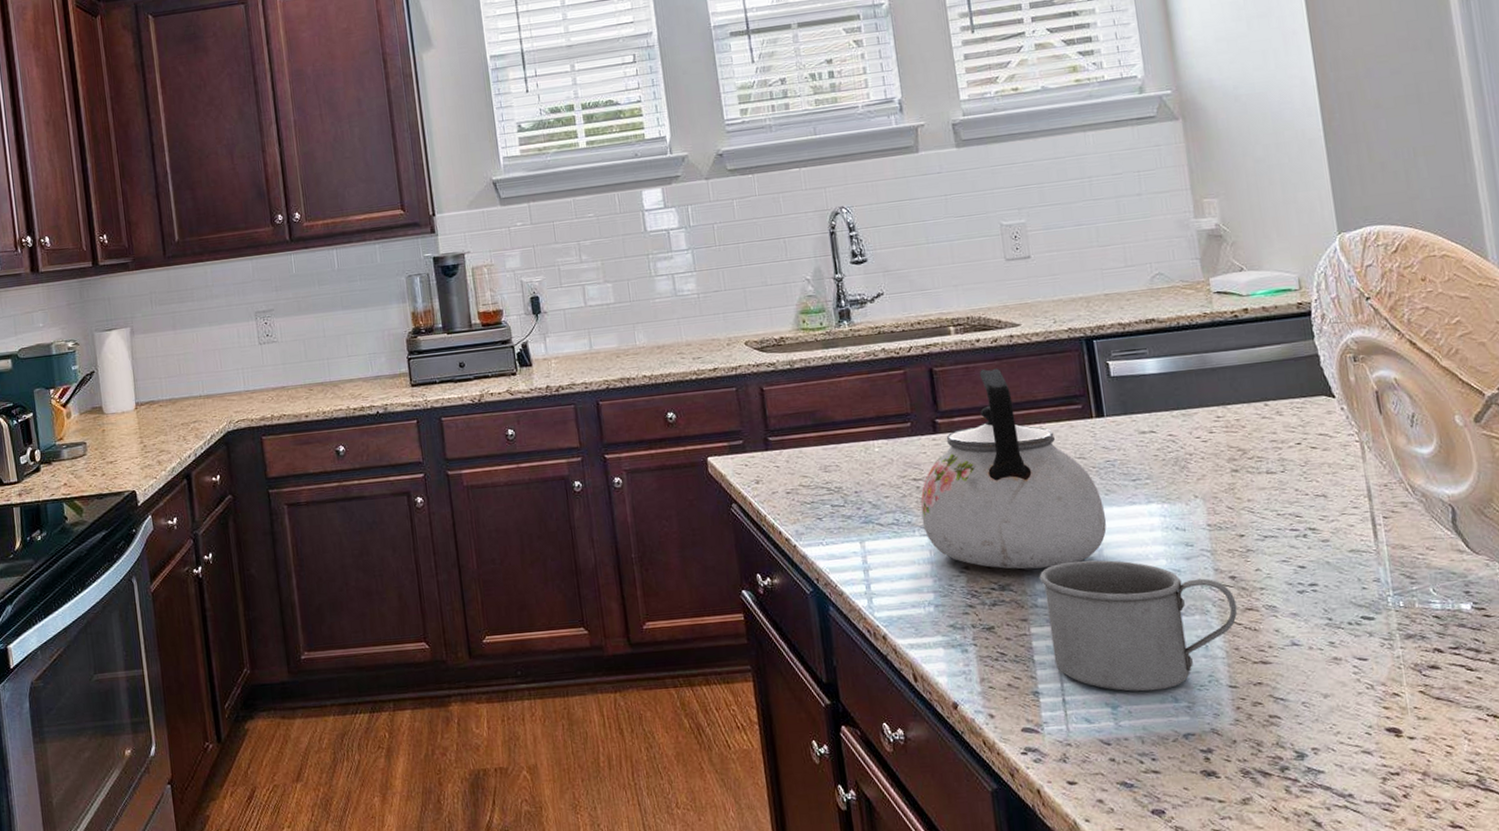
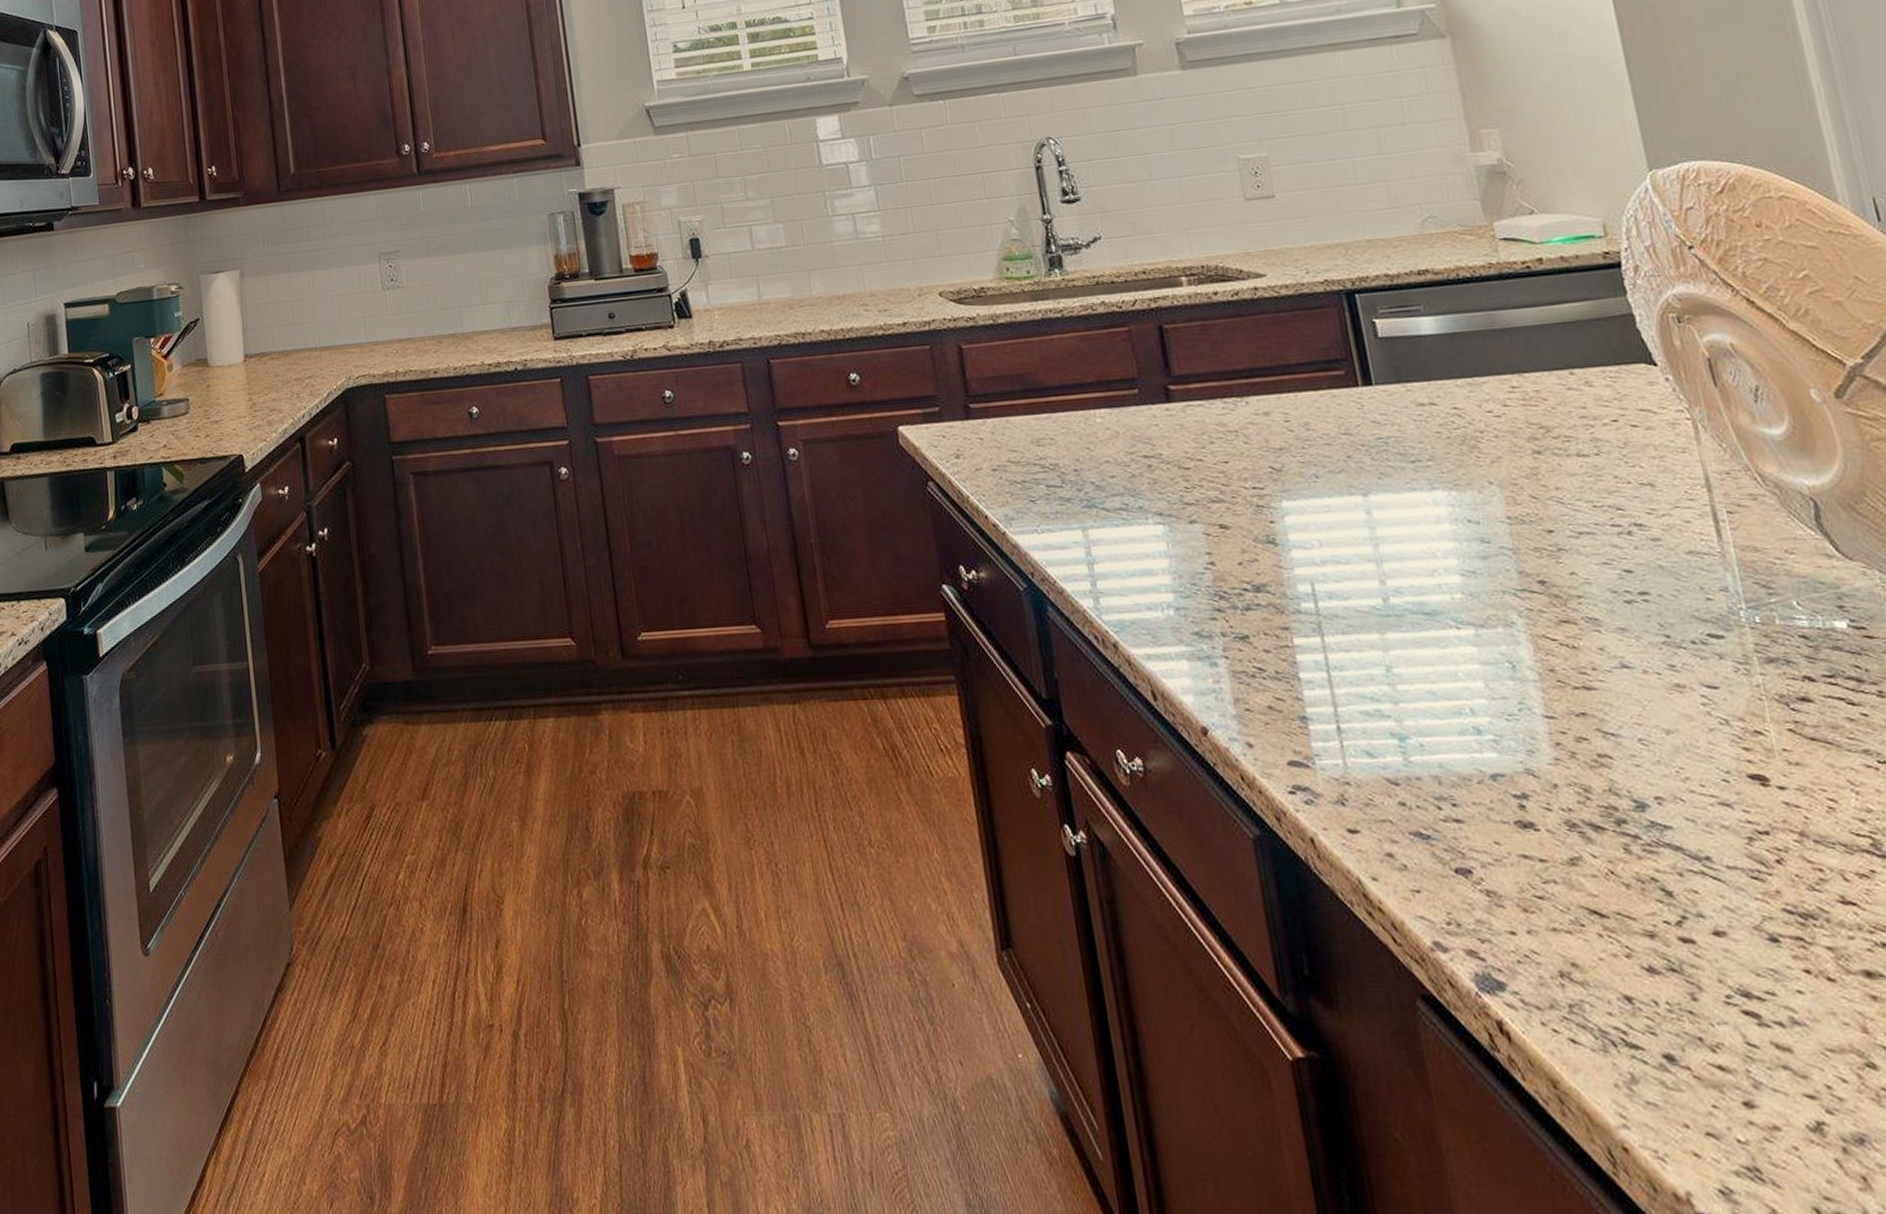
kettle: present [920,368,1107,569] -> none [1153,326,1382,567]
mug: present [1039,560,1238,692] -> none [1301,557,1550,720]

